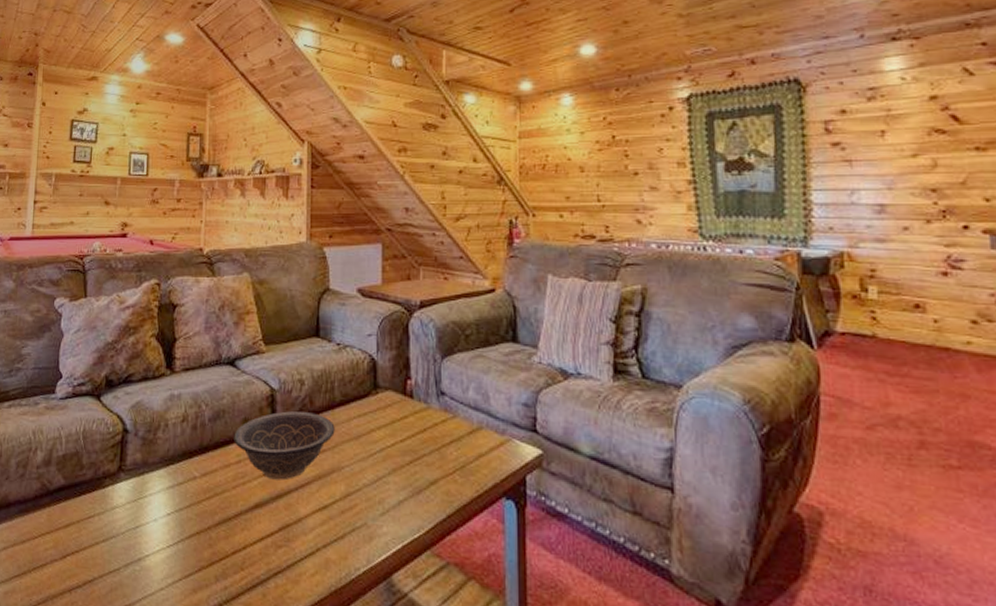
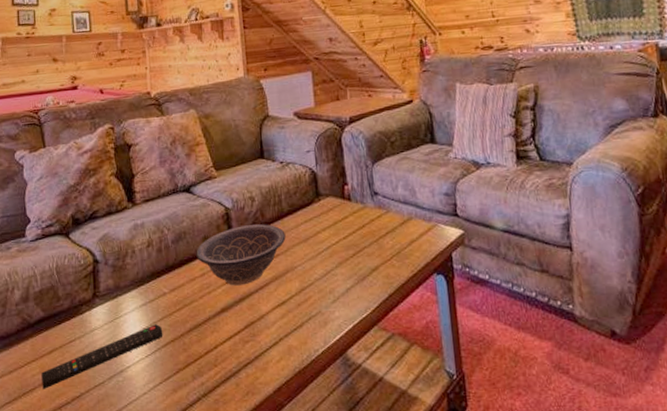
remote control: none [54,511,189,567] -> present [41,324,163,389]

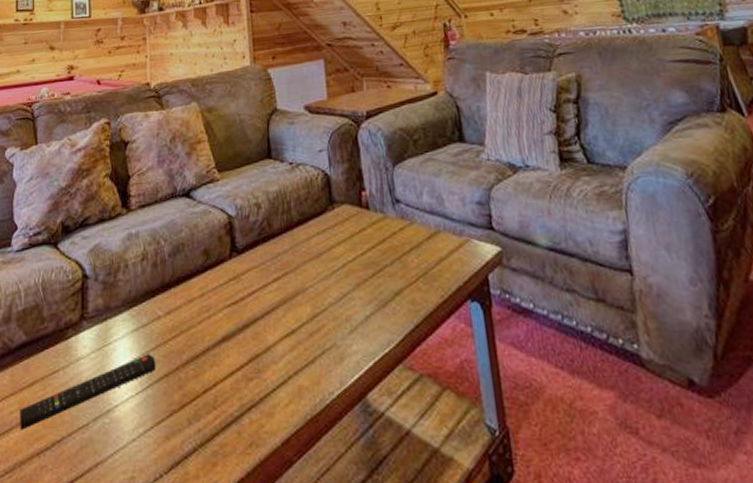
decorative bowl: present [196,224,286,286] -> none [195,236,296,310]

